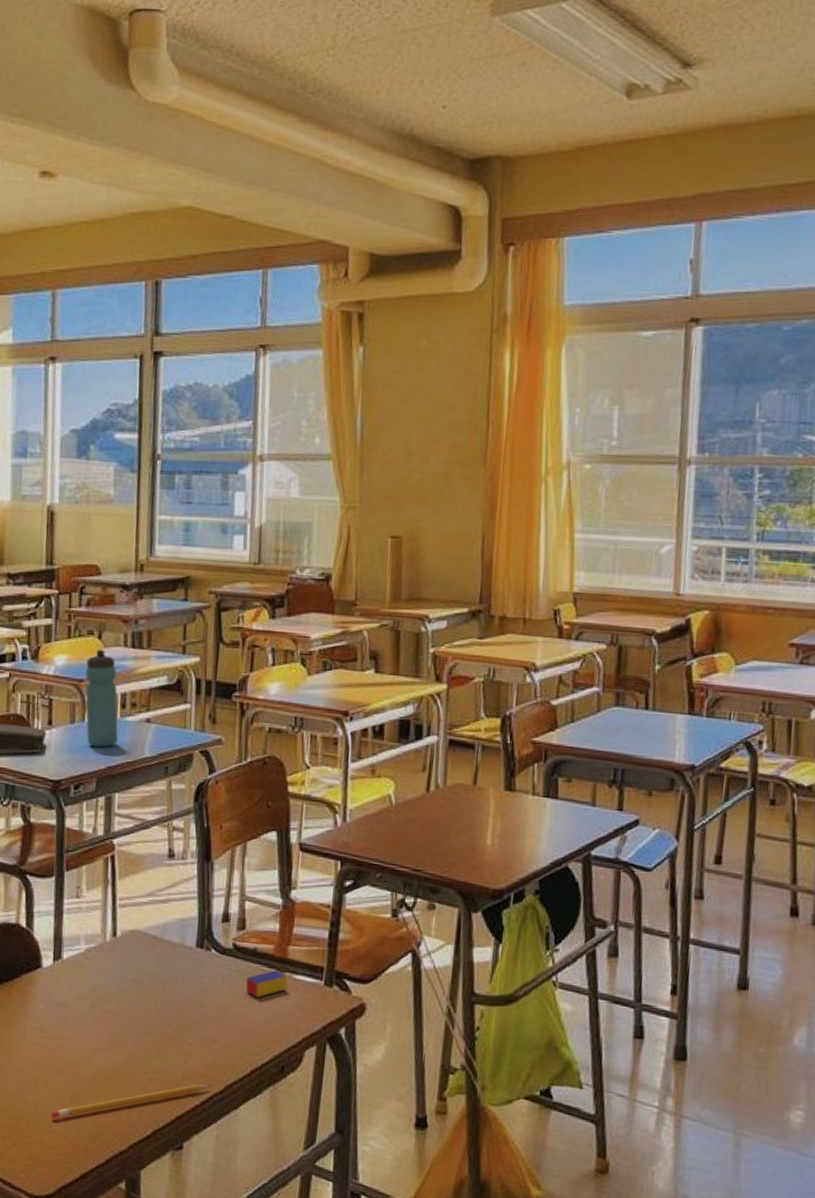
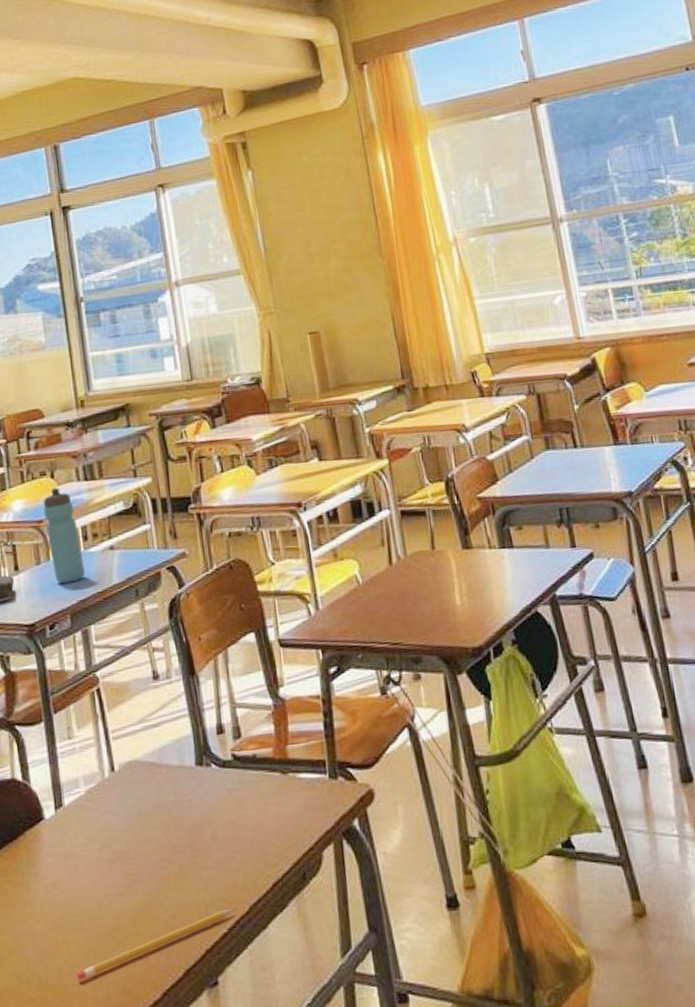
eraser: present [245,970,287,998] -> none [251,773,293,806]

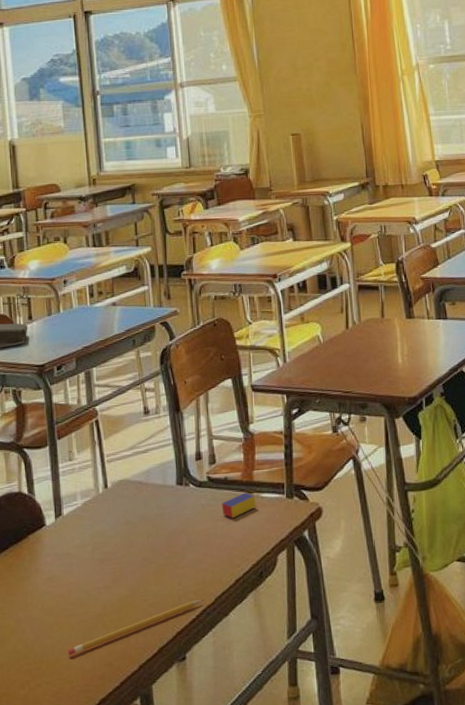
water bottle: present [43,487,85,584] -> none [56,251,90,332]
eraser: none [251,773,293,806] -> present [221,492,256,519]

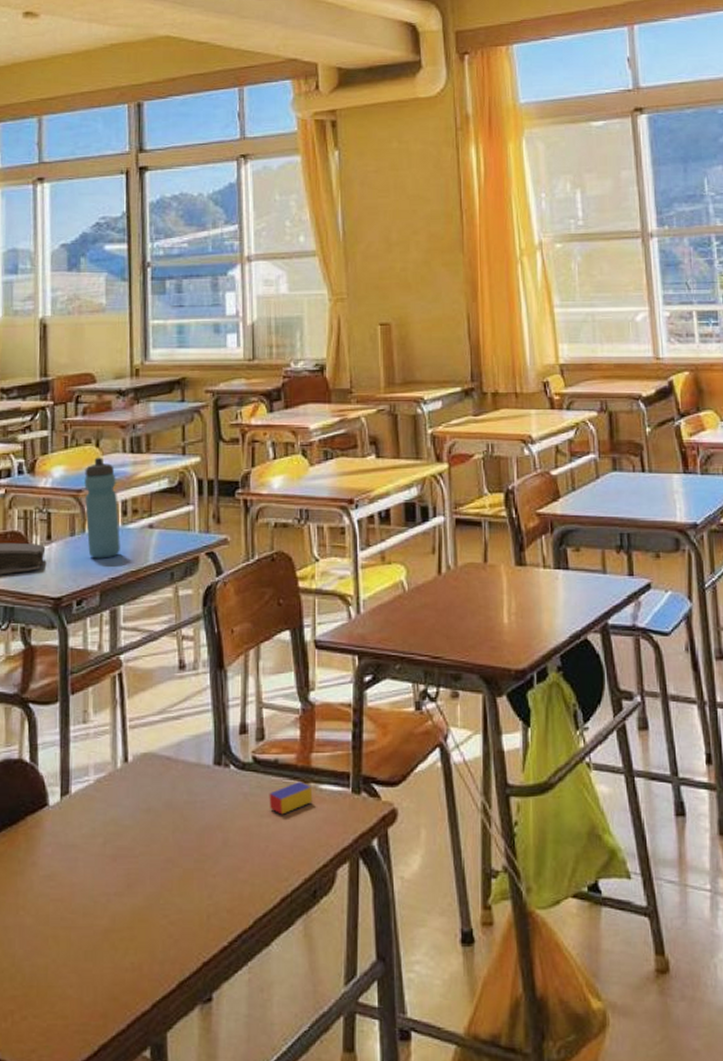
water bottle: none [56,251,90,332] -> present [84,457,120,558]
pencil: present [67,600,203,655] -> none [63,921,239,981]

